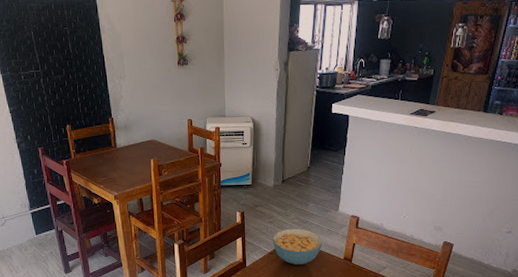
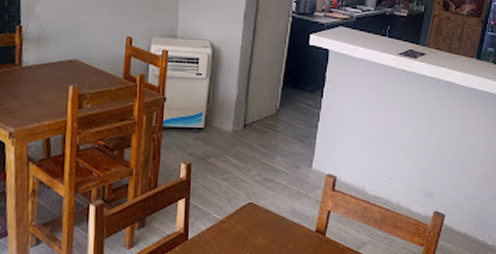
cereal bowl: present [273,228,323,265] -> none [226,188,291,238]

